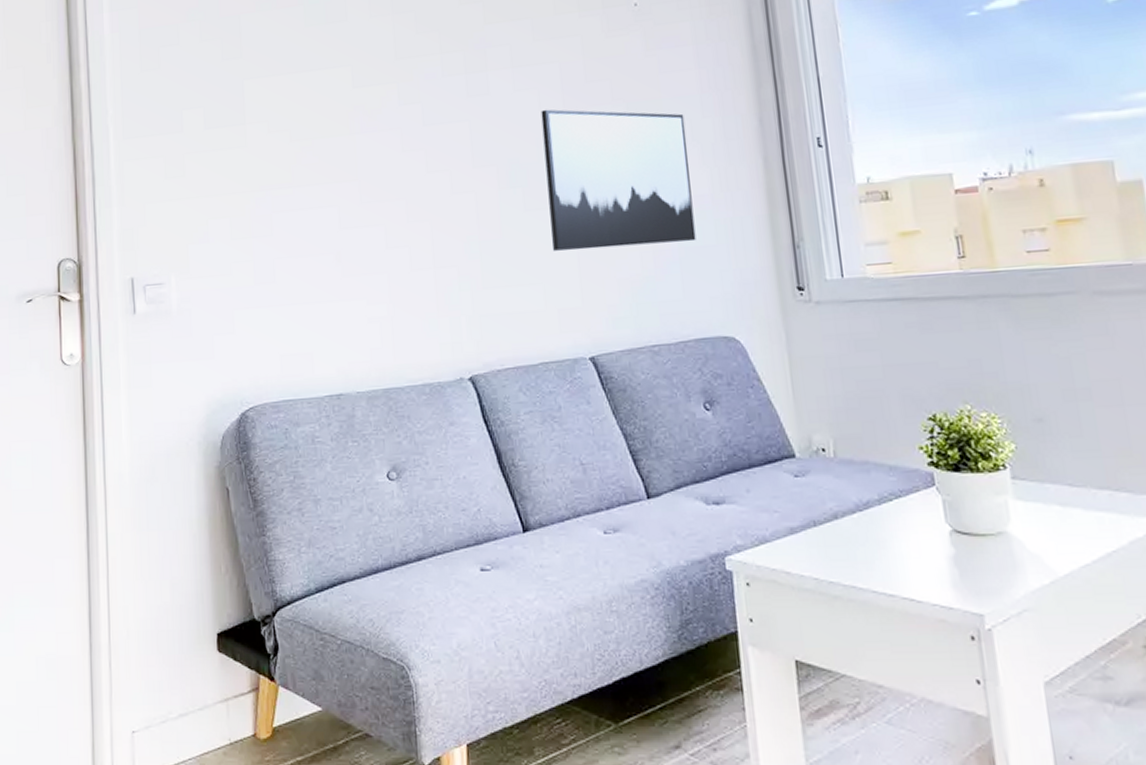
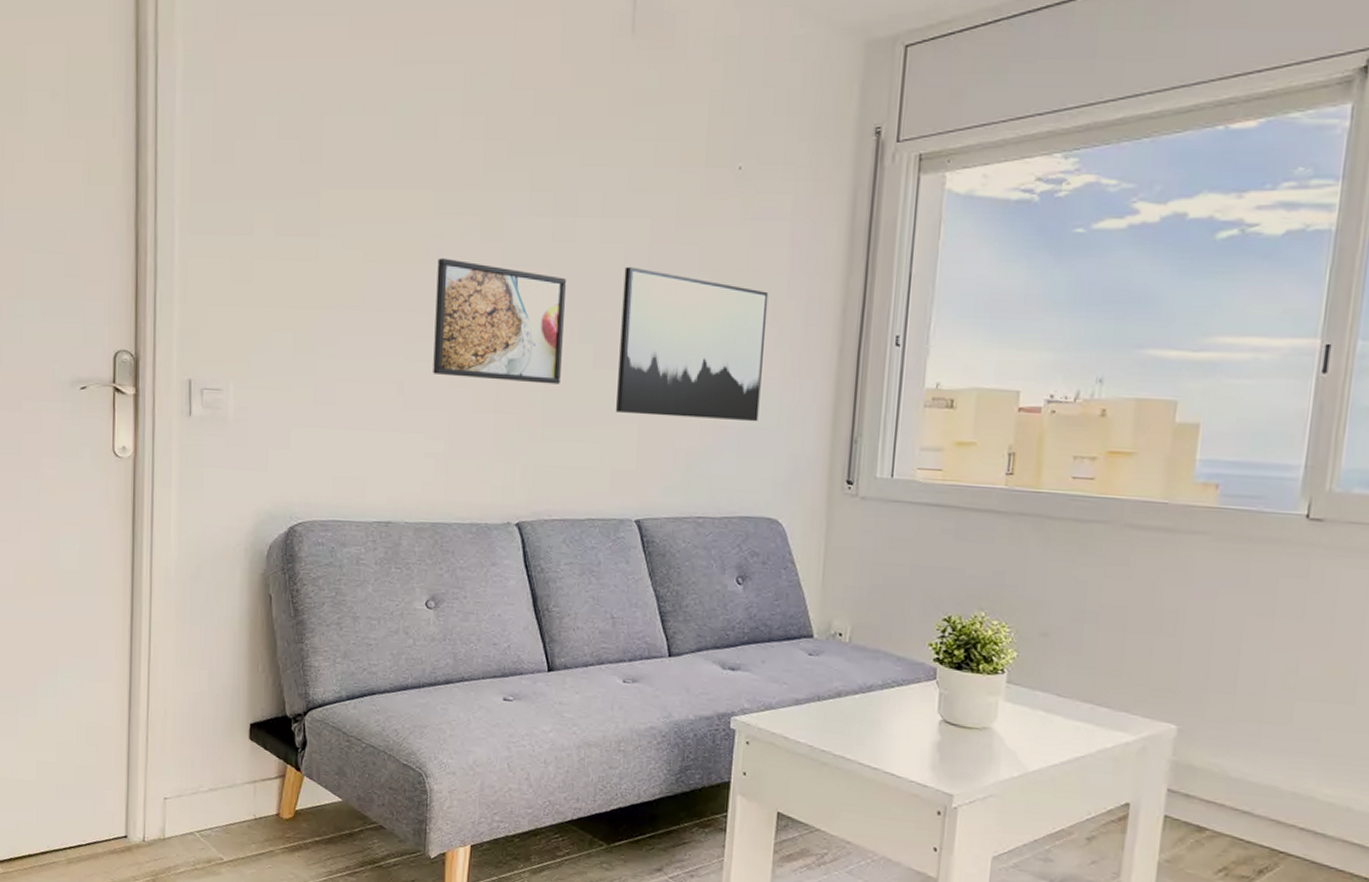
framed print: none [361,127,494,239] -> present [433,258,566,385]

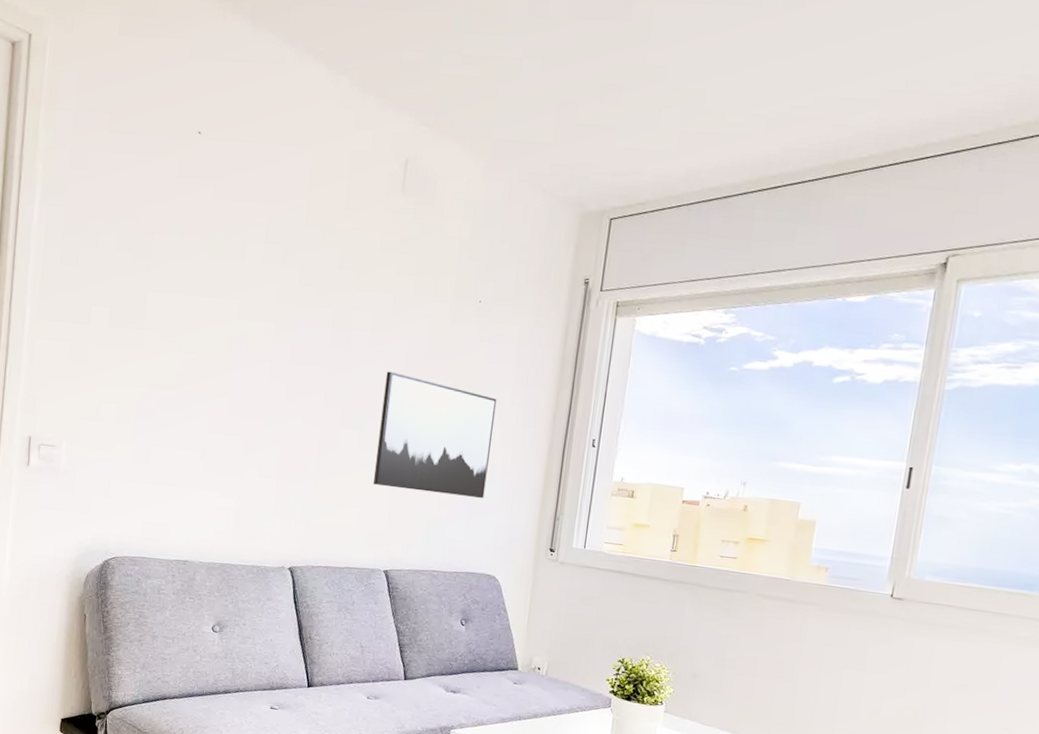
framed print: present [433,258,566,385] -> none [229,354,340,460]

